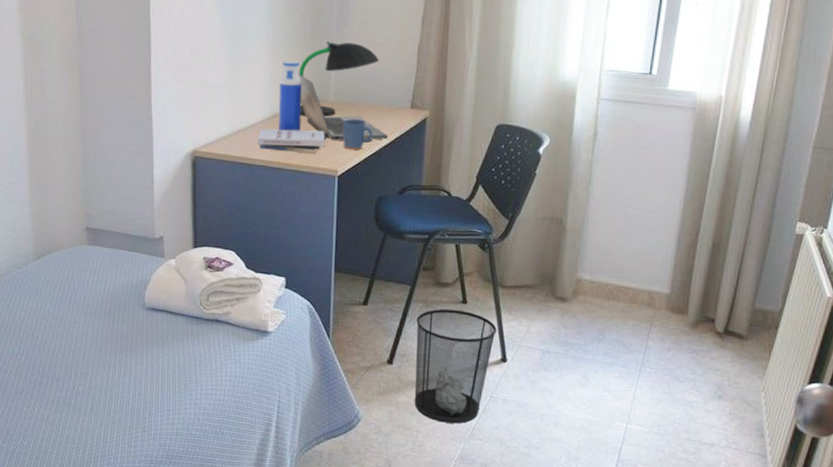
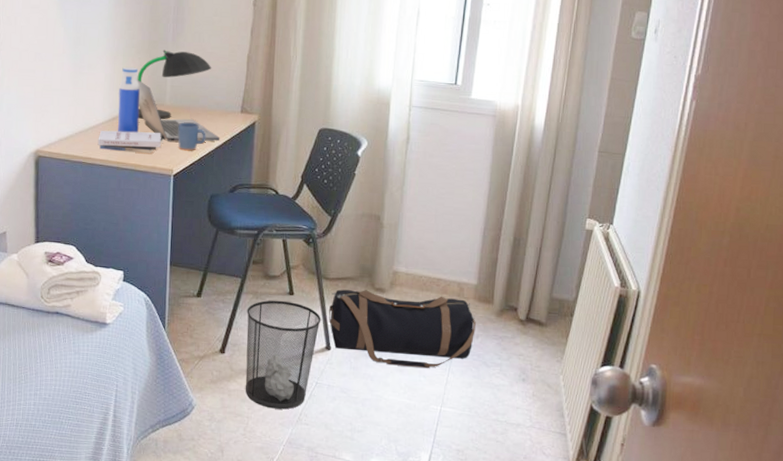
duffel bag: none [504,298,668,384] -> present [328,289,476,369]

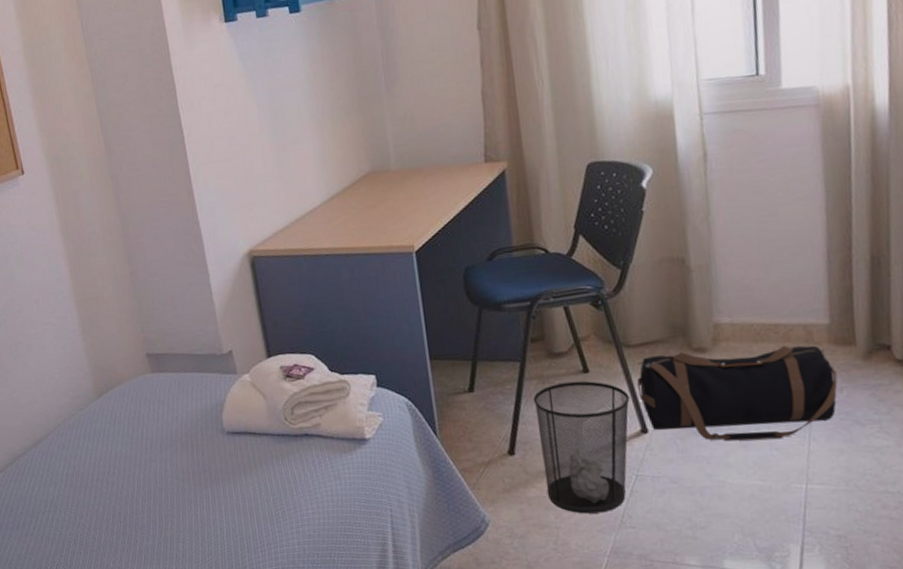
books: present [97,130,164,154] -> none [318,204,397,237]
water bottle: present [118,67,140,133] -> none [332,132,365,212]
desk lamp: present [137,50,212,120] -> none [351,101,440,192]
laptop: present [137,79,221,142] -> none [352,146,465,213]
mug: present [178,122,206,151] -> none [411,184,448,221]

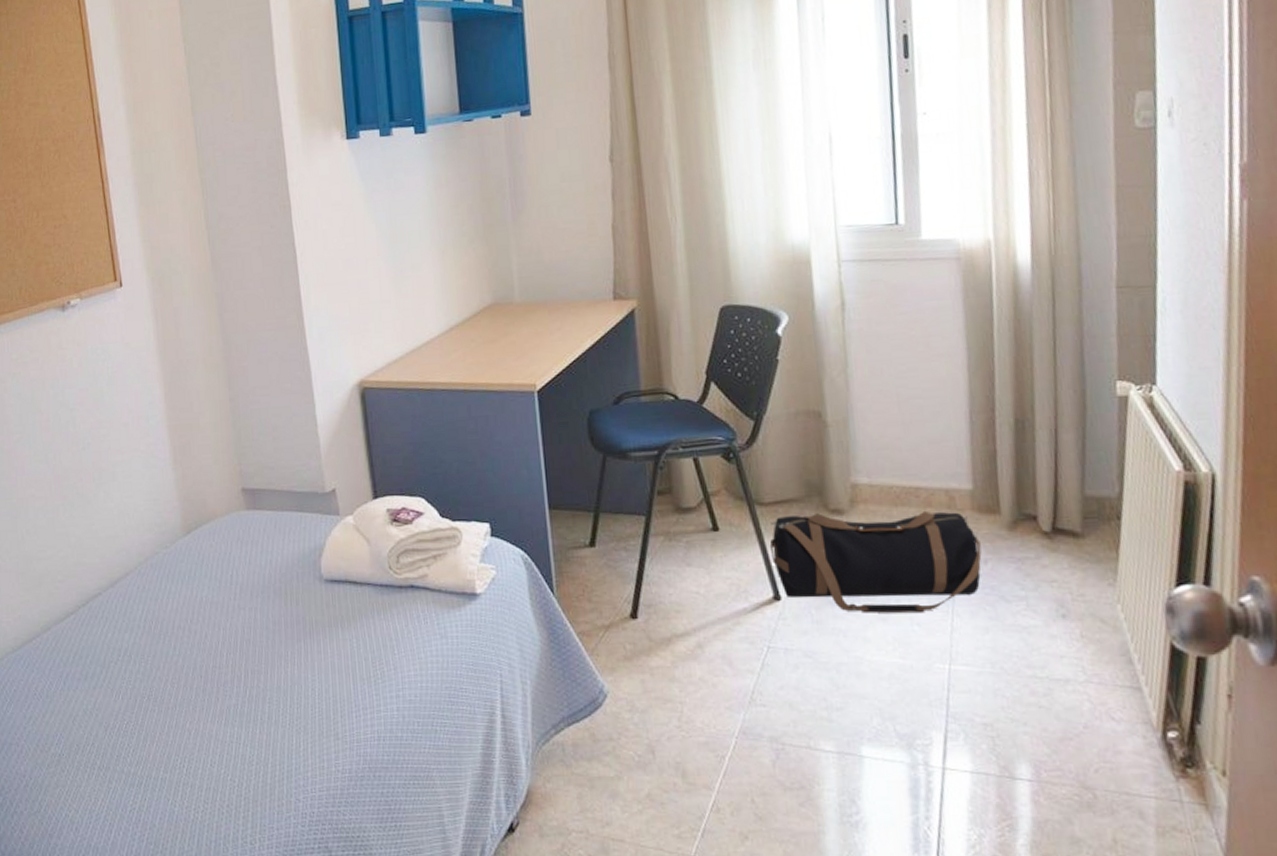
waste bin: present [533,381,630,514] -> none [658,539,762,688]

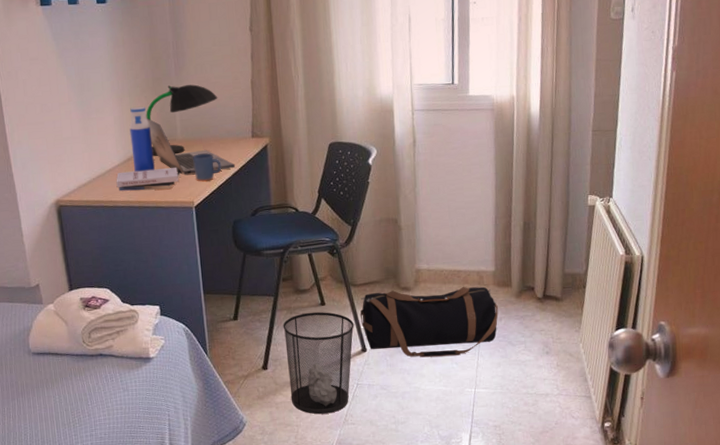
books: none [435,339,520,370] -> present [116,167,181,191]
water bottle: none [453,260,485,345] -> present [129,106,155,172]
desk lamp: none [474,232,568,324] -> present [146,84,218,156]
laptop: none [474,275,592,349] -> present [146,118,236,175]
mug: none [535,320,573,358] -> present [193,153,222,182]
waste bin: none [658,539,762,688] -> present [283,311,354,415]

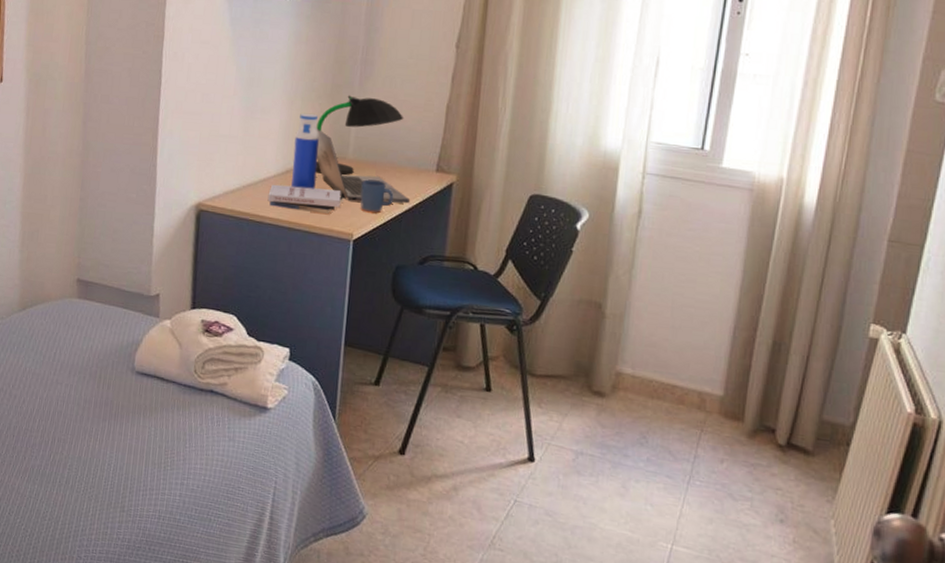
waste bin: present [283,311,354,415] -> none [427,395,524,530]
duffel bag: present [360,286,498,358] -> none [533,389,721,496]

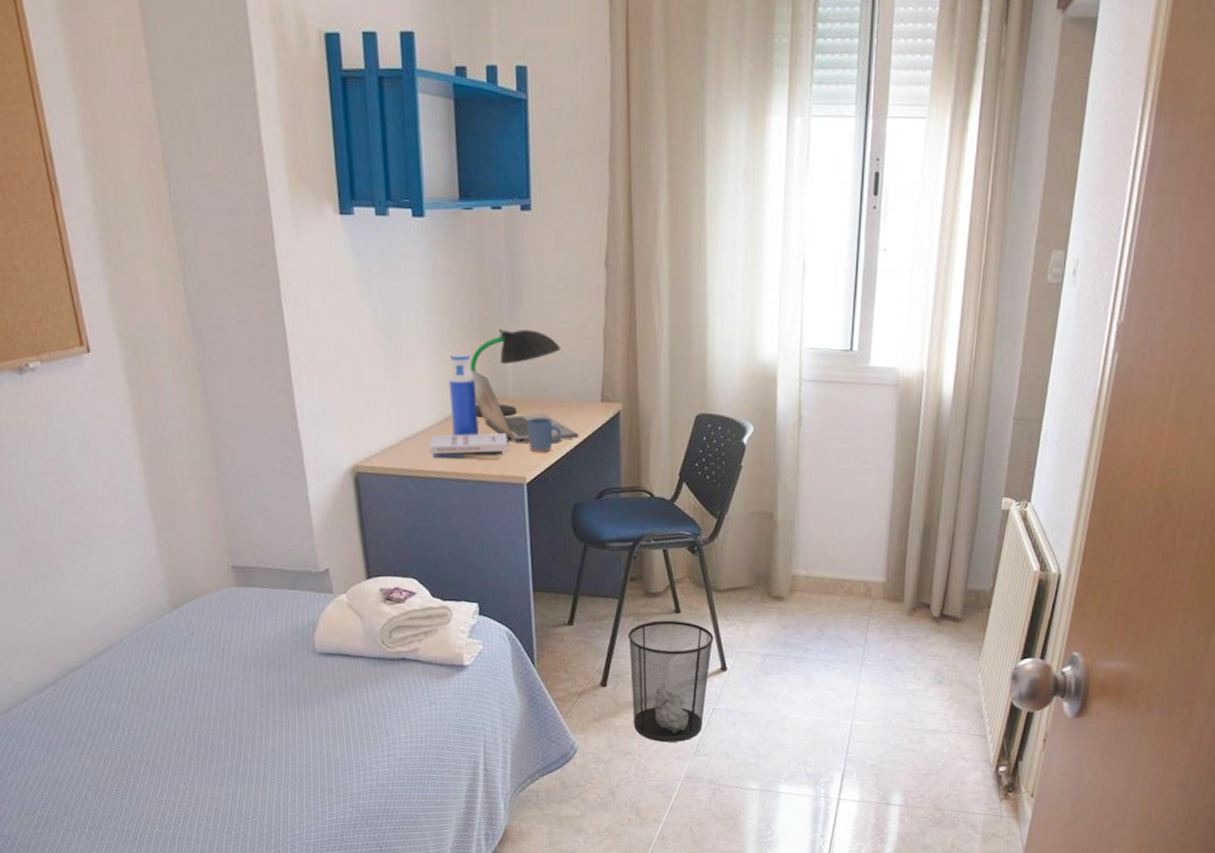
waste bin: none [427,395,524,530] -> present [628,620,714,743]

